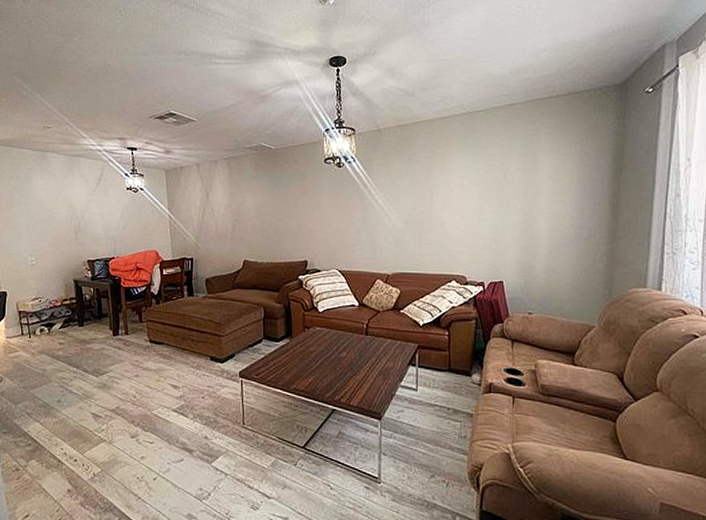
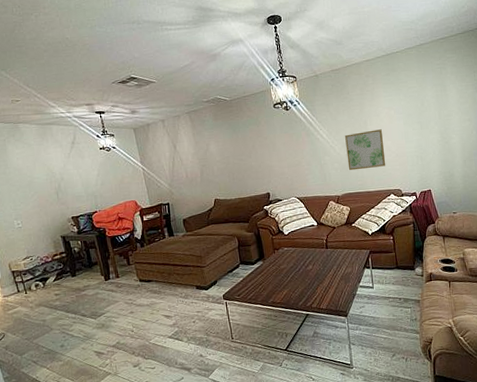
wall art: none [404,201,451,247] -> present [345,129,386,171]

